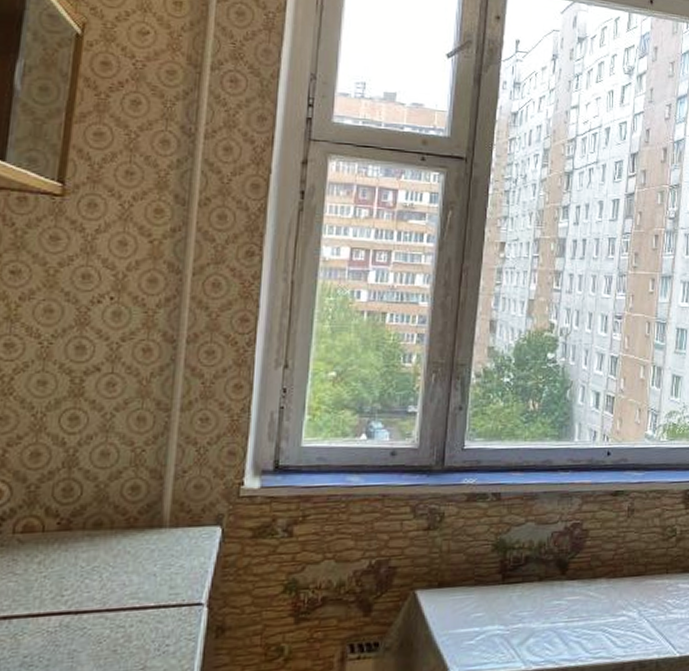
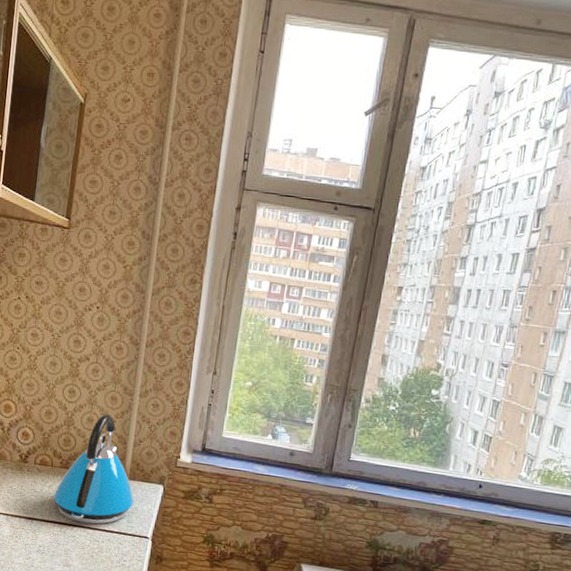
kettle: none [46,442,178,606] -> present [53,414,134,525]

